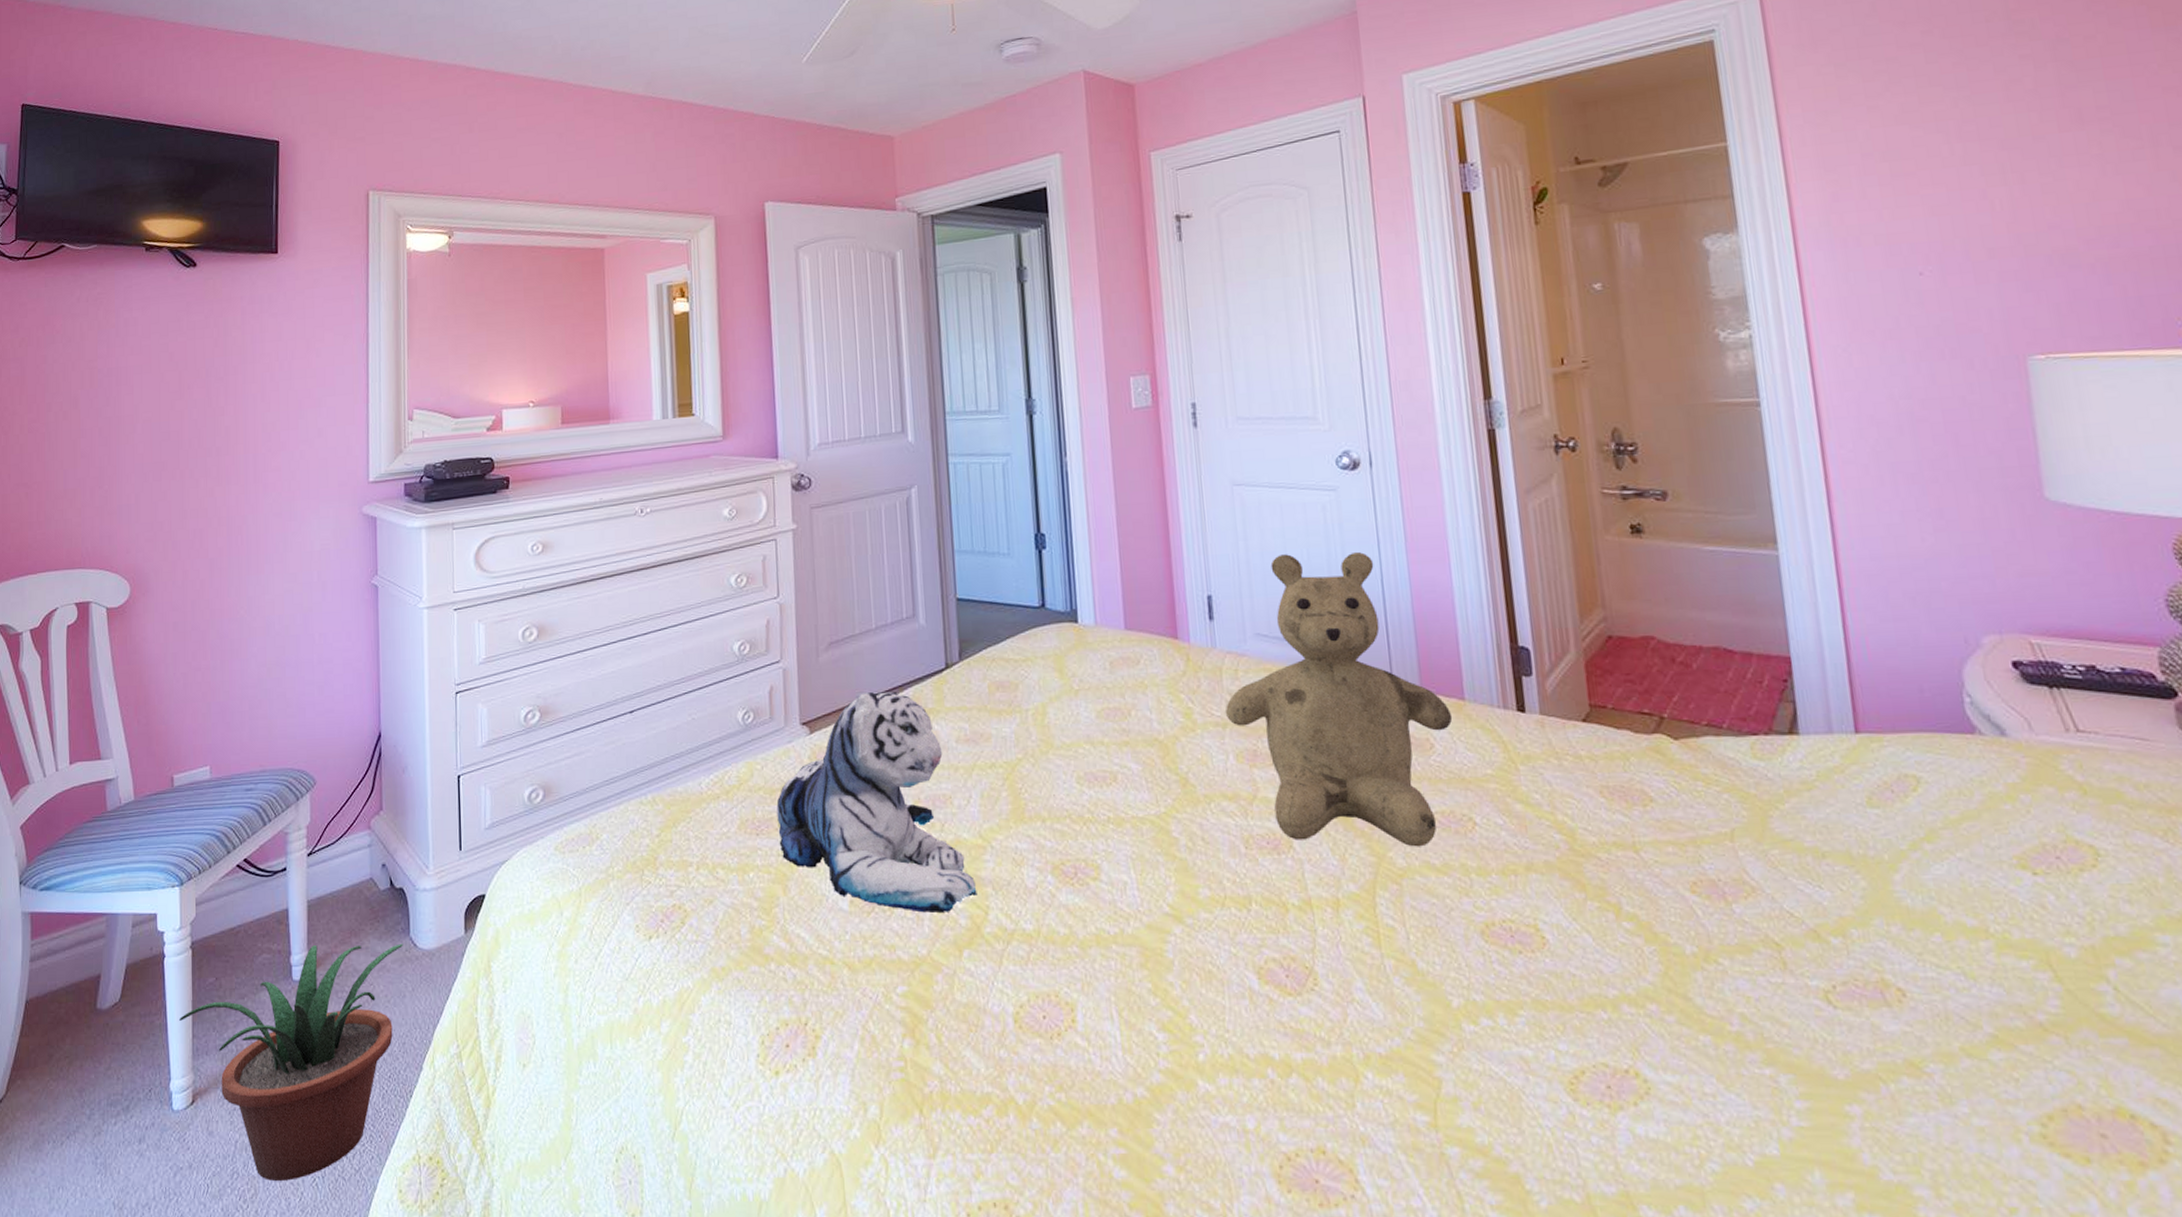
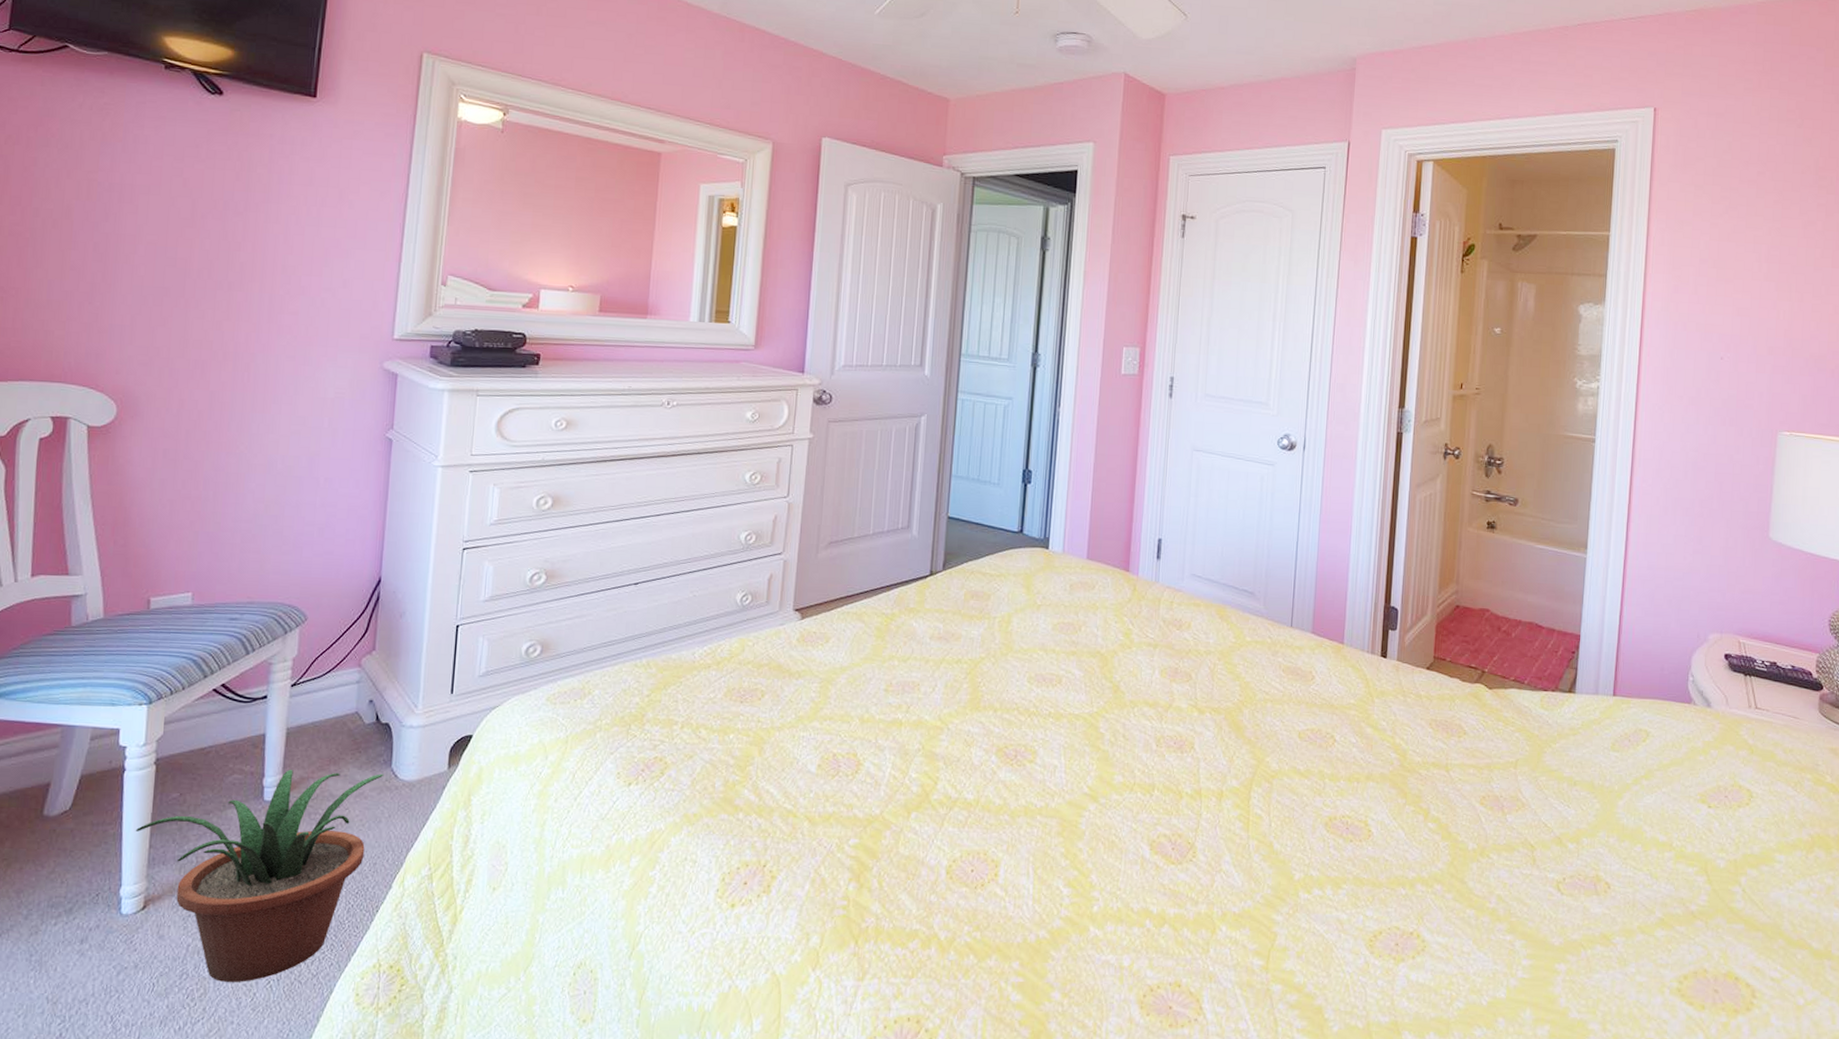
plush toy: present [776,691,977,914] -> none [760,589,930,781]
teddy bear: present [1225,551,1453,847] -> none [1157,512,1332,755]

